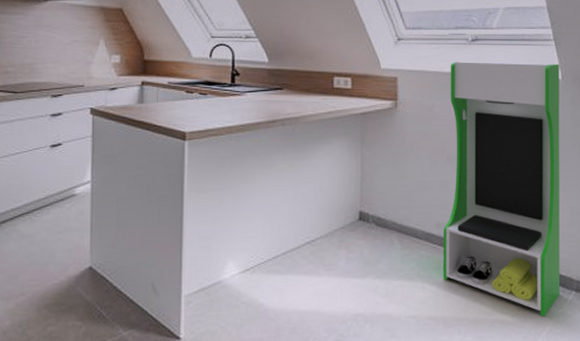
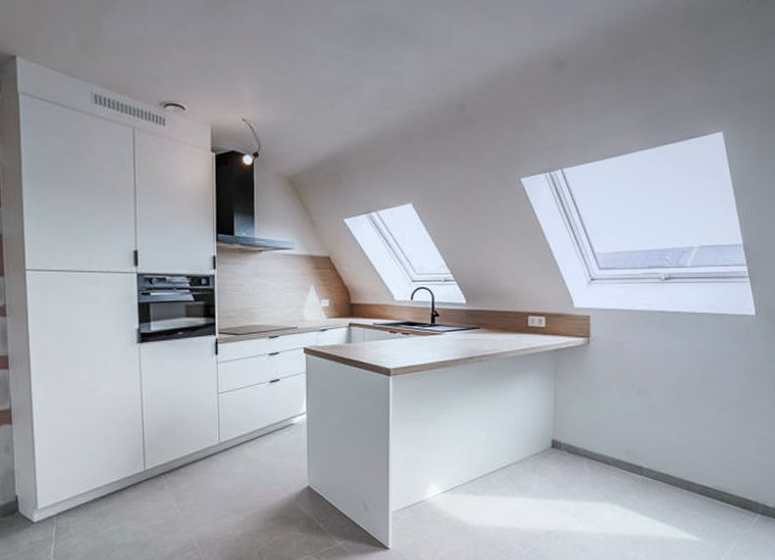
storage cabinet: present [442,60,560,317] -> none [631,298,754,537]

